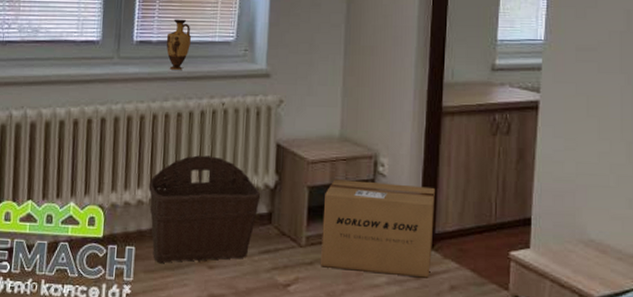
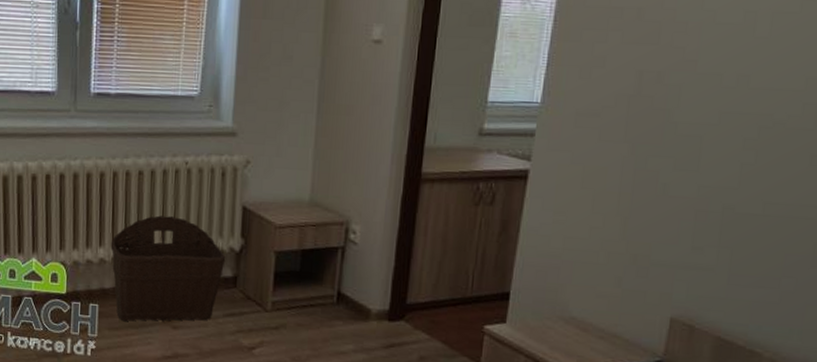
vase: present [166,19,192,70] -> none [125,70,153,125]
box: present [321,179,435,278] -> none [286,245,409,348]

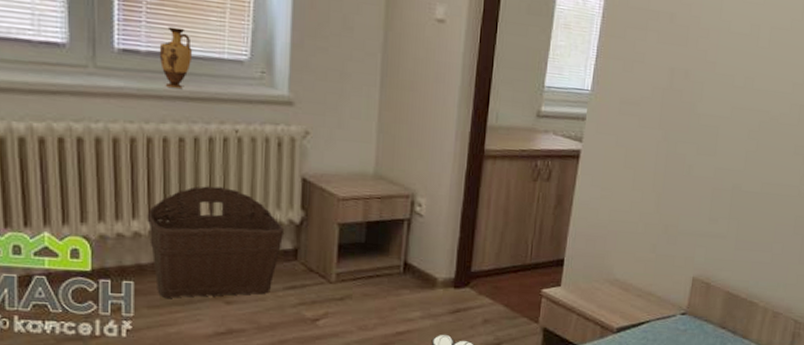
vase: none [125,70,153,125] -> present [159,26,193,88]

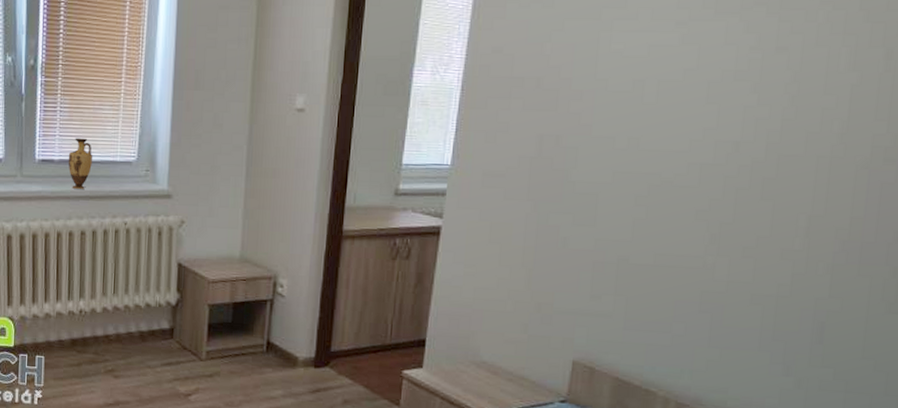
wicker basket: present [147,186,285,299] -> none [55,272,163,372]

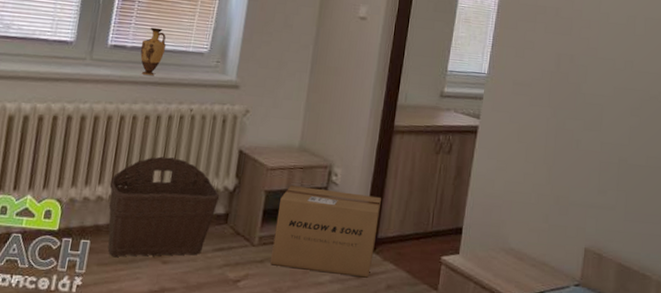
wicker basket: none [55,272,163,372] -> present [107,156,220,258]
box: none [220,298,332,393] -> present [270,185,381,278]

